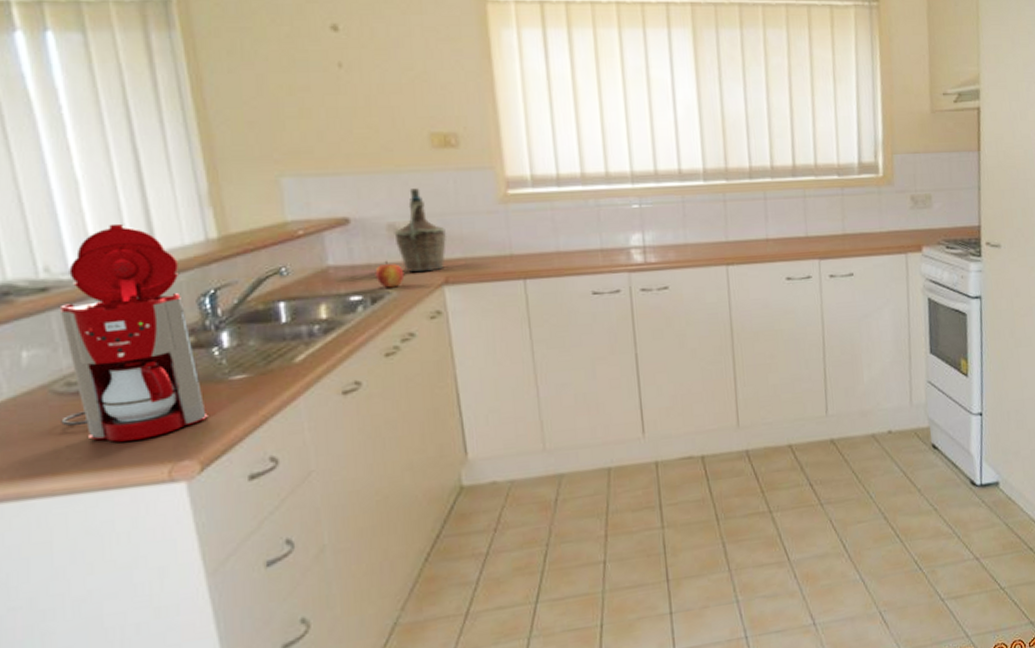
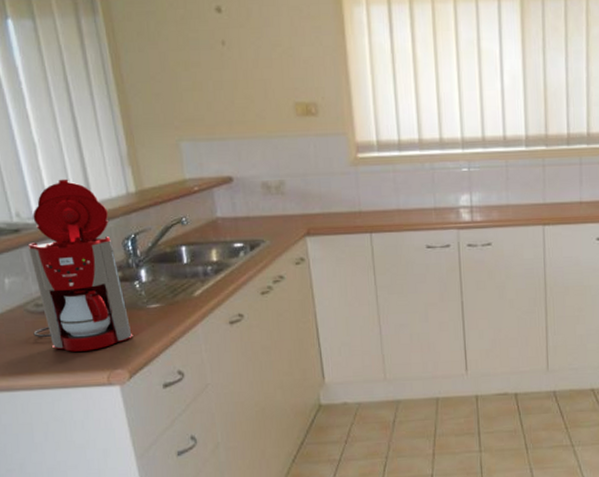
apple: present [375,260,405,288] -> none [253,213,276,237]
bottle: present [394,188,447,273] -> none [267,152,309,225]

